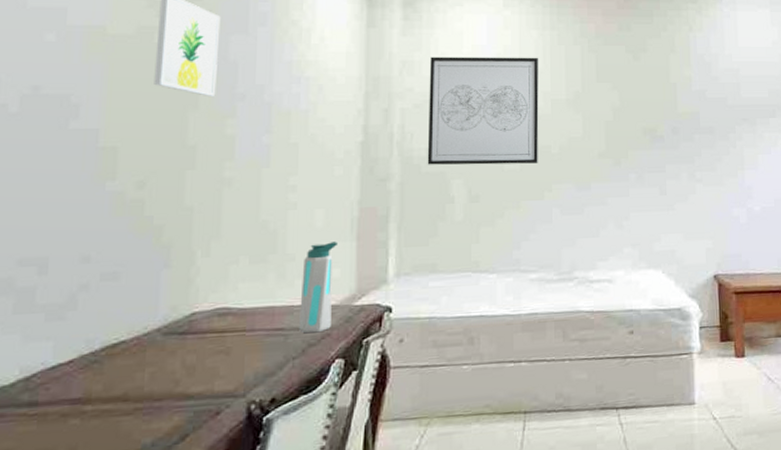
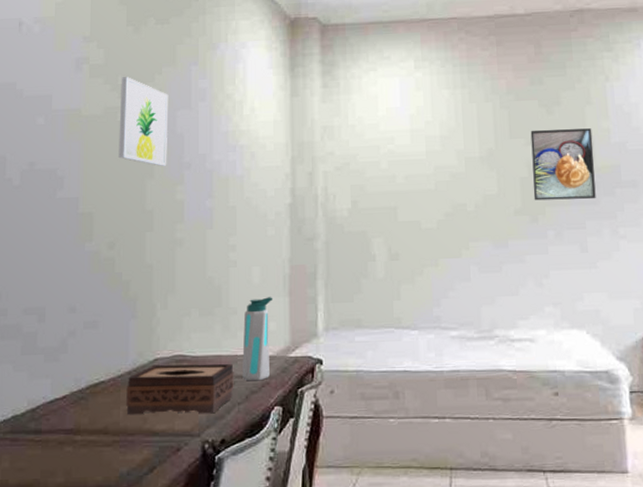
tissue box: none [153,315,289,378] -> present [126,363,234,415]
wall art: present [427,57,539,165] -> none [348,116,454,225]
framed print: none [617,75,676,144] -> present [530,128,596,201]

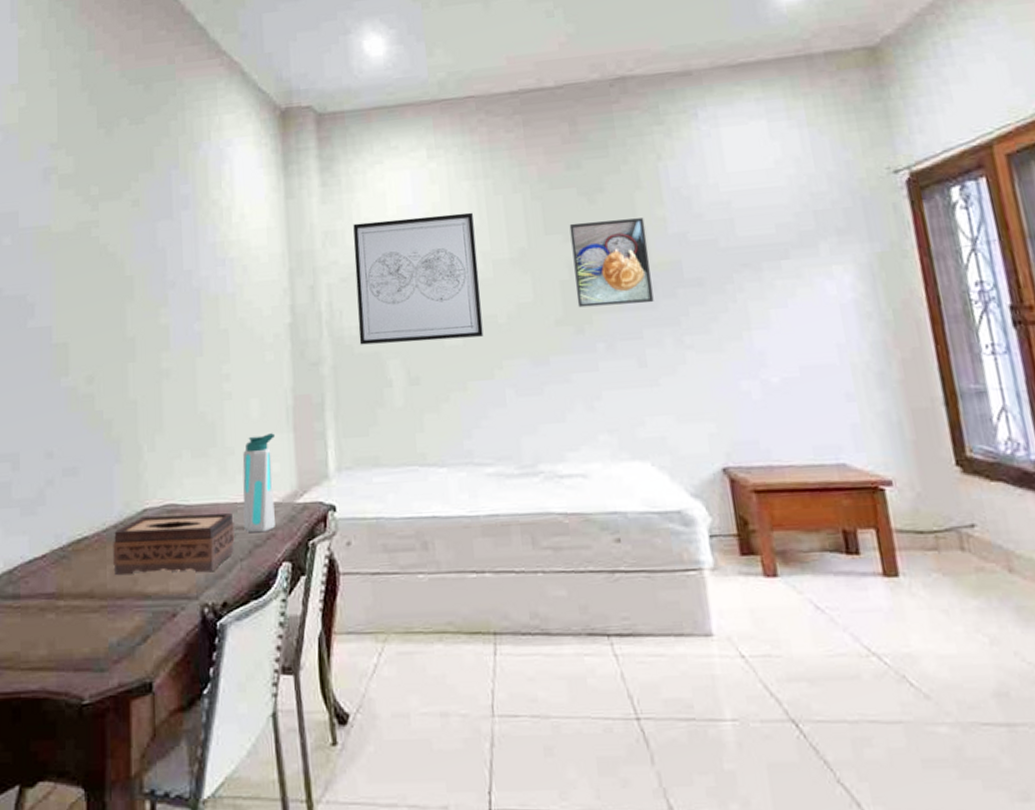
wall art: present [118,77,169,166] -> none [93,186,148,287]
wall art: none [348,116,454,225] -> present [353,212,484,345]

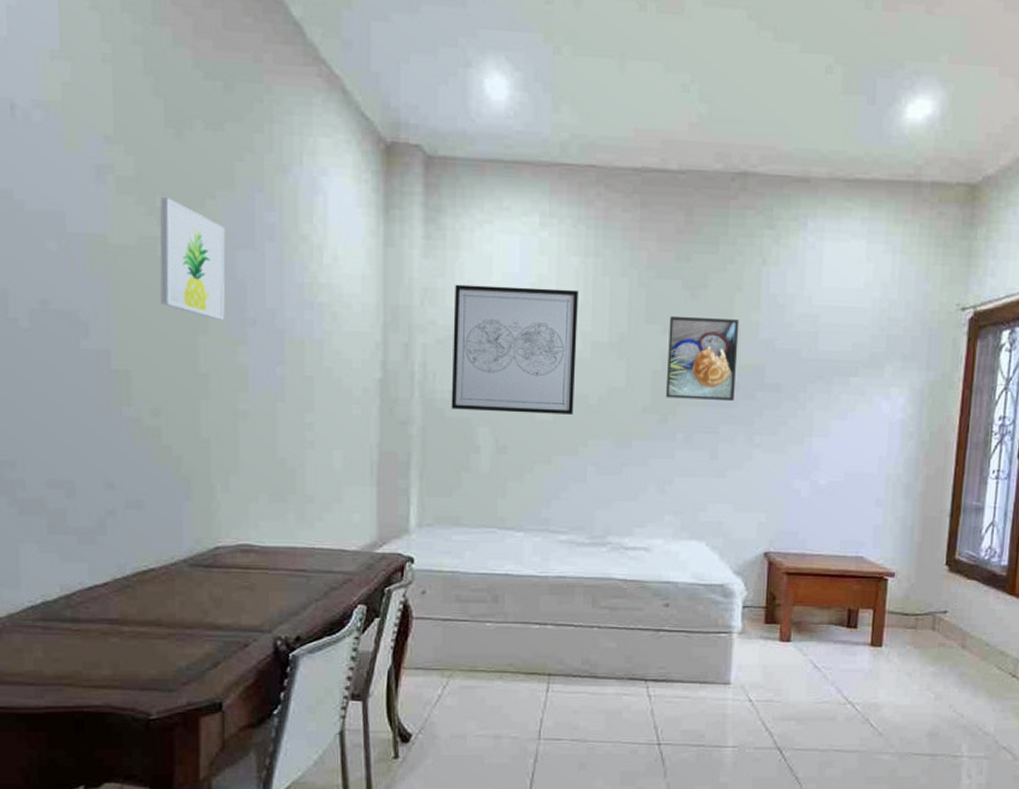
wall art: none [93,186,148,287] -> present [160,197,225,320]
tissue box: present [113,512,235,576] -> none [182,553,311,609]
water bottle: present [242,432,276,533] -> none [321,484,358,577]

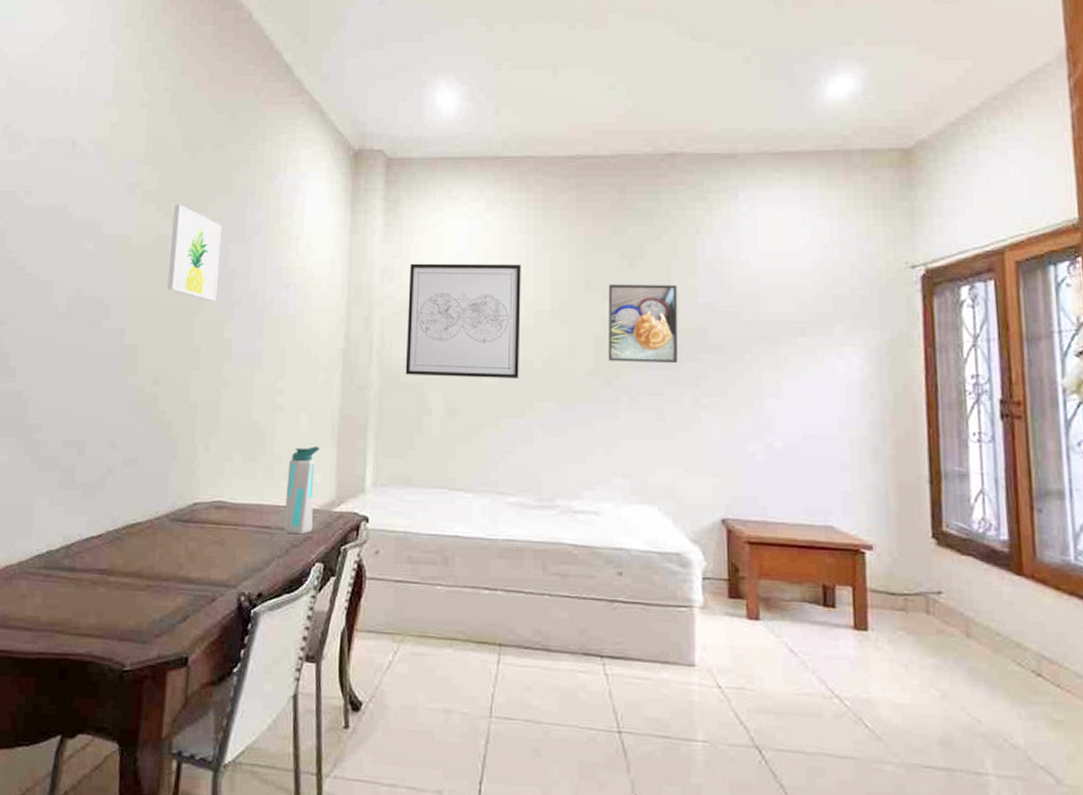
water bottle: none [321,484,358,577] -> present [284,445,320,535]

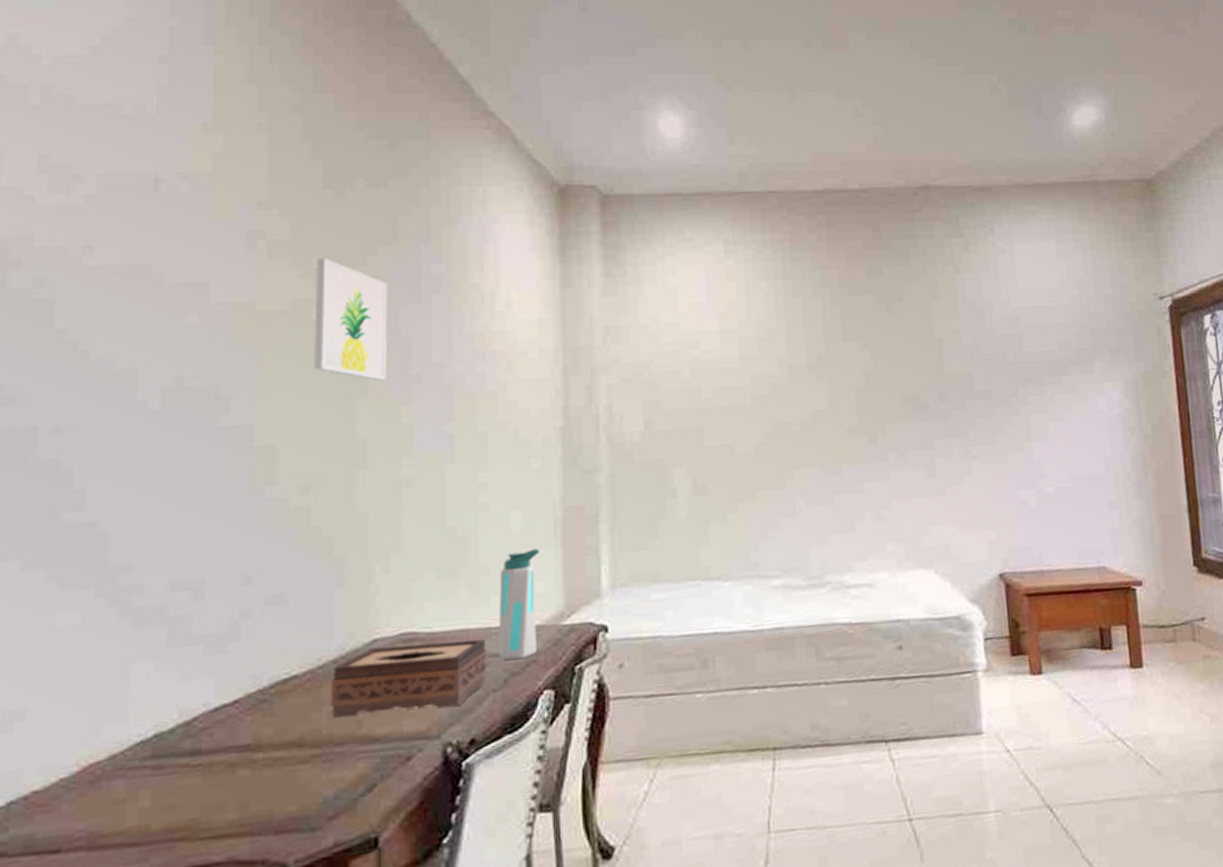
tissue box: none [162,509,275,565] -> present [331,639,487,719]
wall art: present [405,263,522,378] -> none [639,314,776,452]
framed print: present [608,283,678,364] -> none [867,329,945,417]

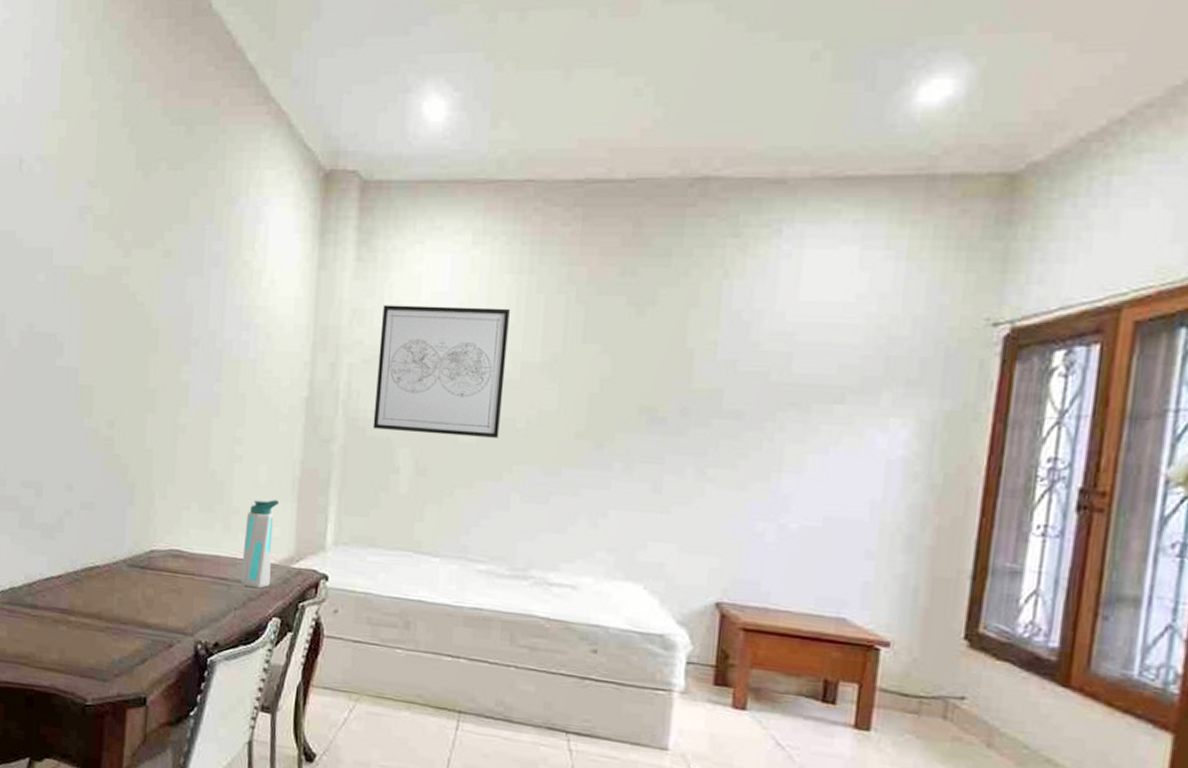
wall art: present [314,258,388,380] -> none [121,232,179,341]
tissue box: present [331,639,487,719] -> none [120,556,232,615]
wall art: none [639,314,776,452] -> present [372,304,511,438]

